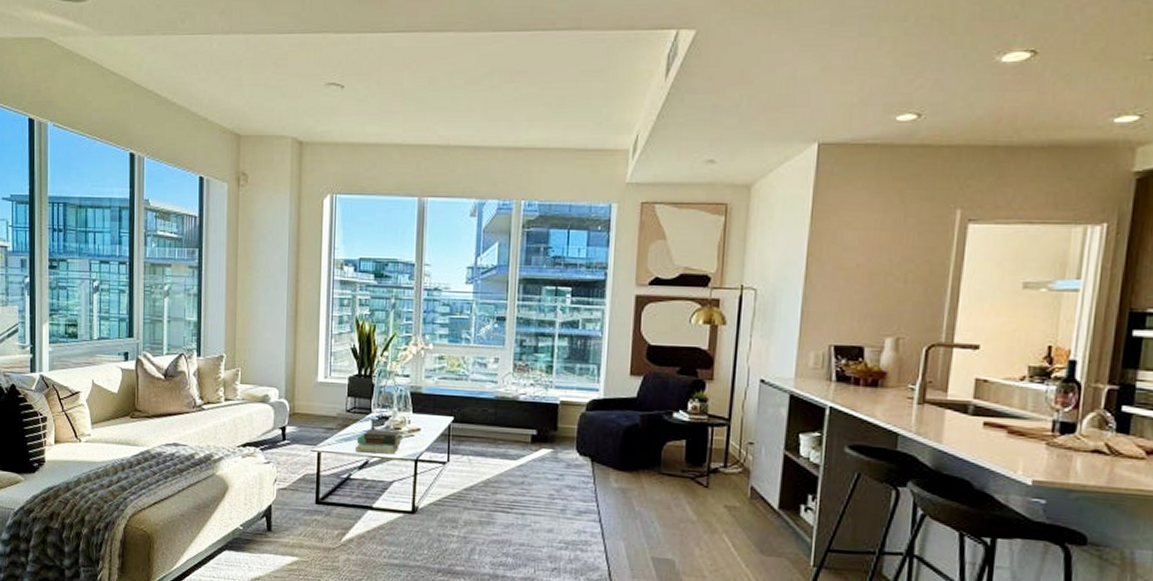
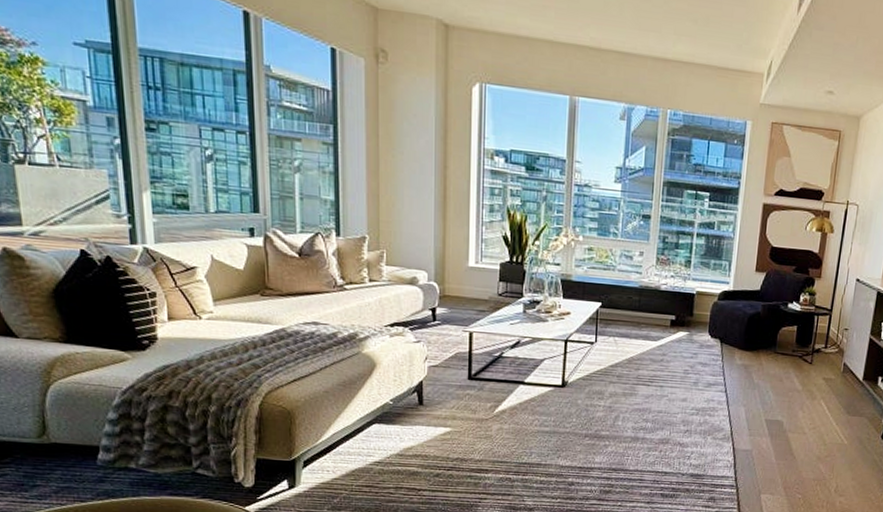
books: present [354,429,404,455] -> none [506,312,555,335]

